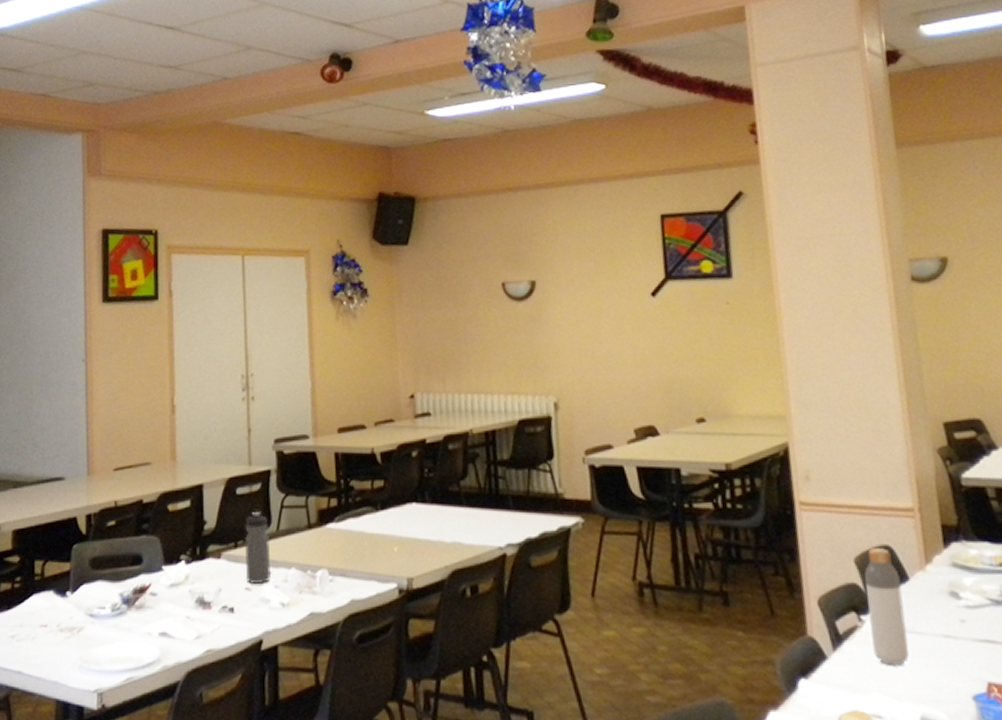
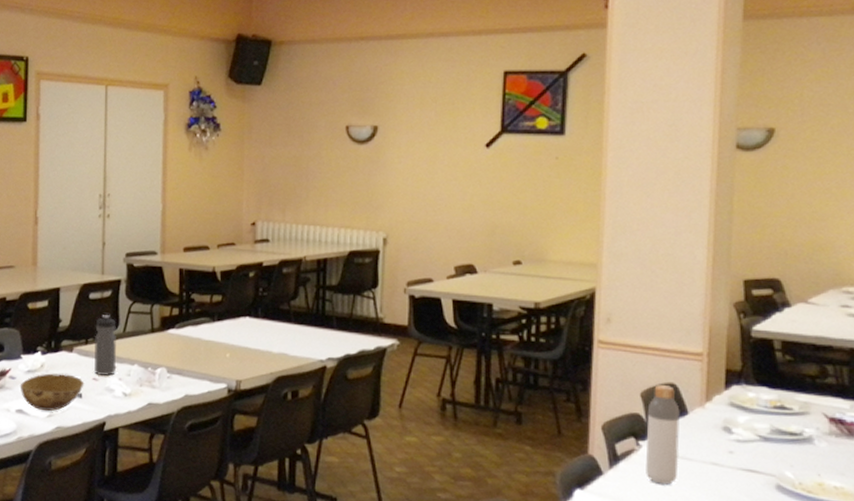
bowl: none [162,585,236,632] -> present [20,373,84,412]

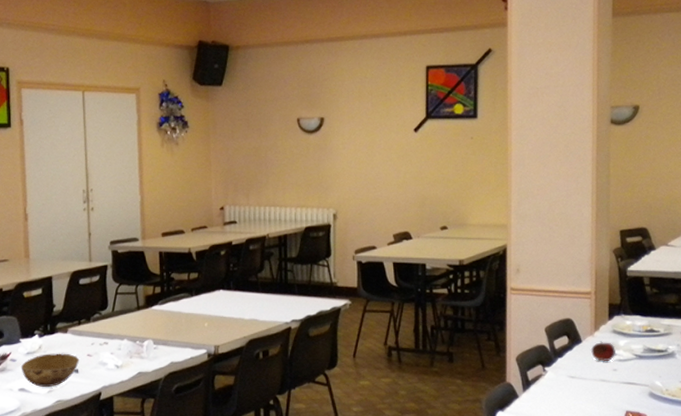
water bottle: present [94,315,116,376] -> none [87,297,107,352]
bottle: present [646,385,680,486] -> none [551,320,576,402]
fruit: none [699,414,733,441] -> present [590,341,615,362]

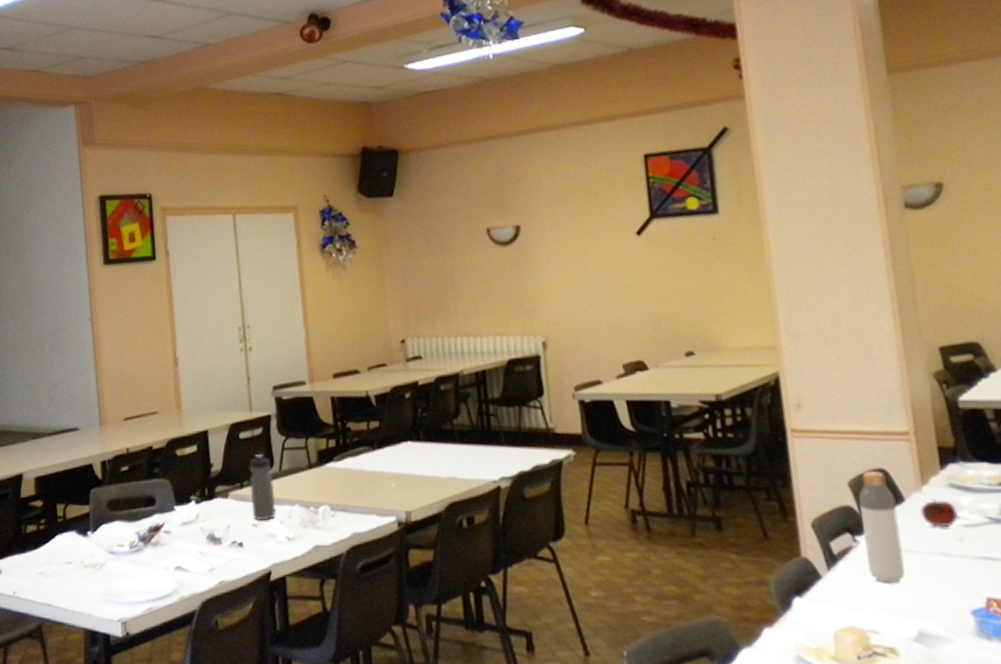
bowl: present [20,353,80,388] -> none [176,523,244,566]
water bottle: none [87,297,107,352] -> present [250,454,276,522]
bottle: none [551,320,576,402] -> present [859,471,905,584]

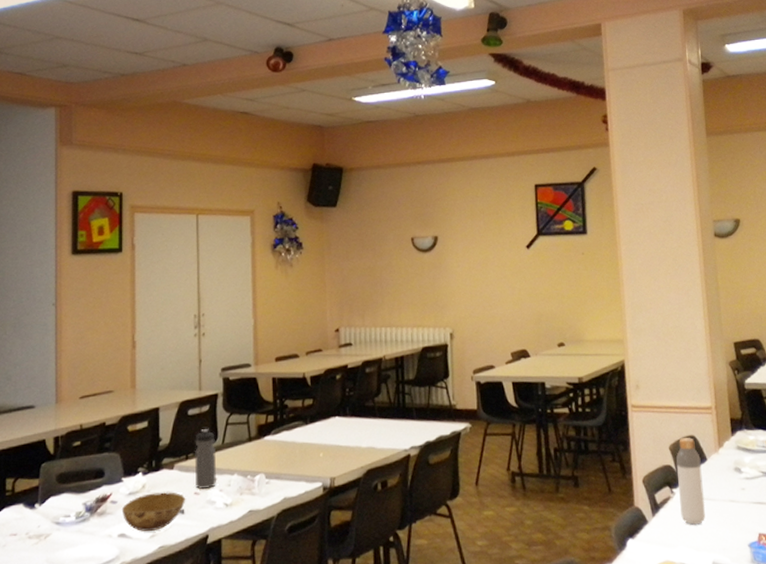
bowl: none [176,523,244,566] -> present [121,492,186,532]
fruit: present [919,499,958,528] -> none [716,458,742,481]

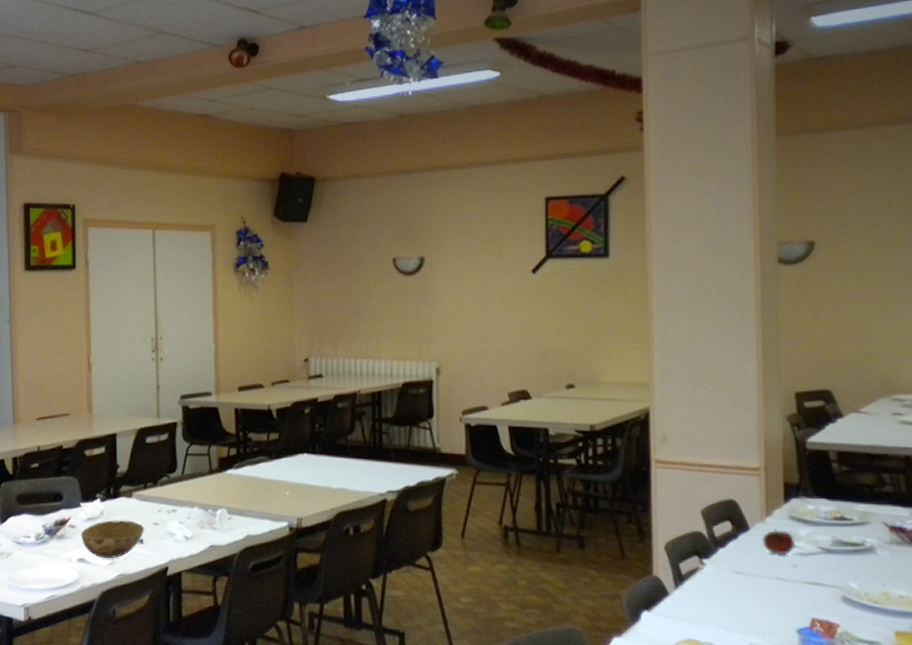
water bottle: present [195,429,216,490] -> none [154,458,176,521]
bottle: present [676,438,706,526] -> none [710,502,744,603]
fruit: none [716,458,742,481] -> present [761,529,795,555]

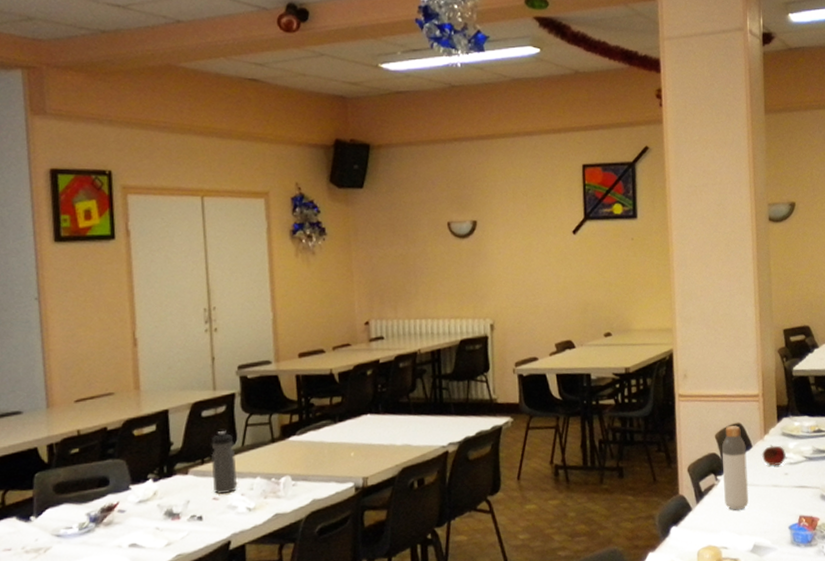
bowl: present [80,520,145,559] -> none [131,498,204,541]
water bottle: none [154,458,176,521] -> present [211,431,237,495]
bottle: none [710,502,744,603] -> present [722,425,749,511]

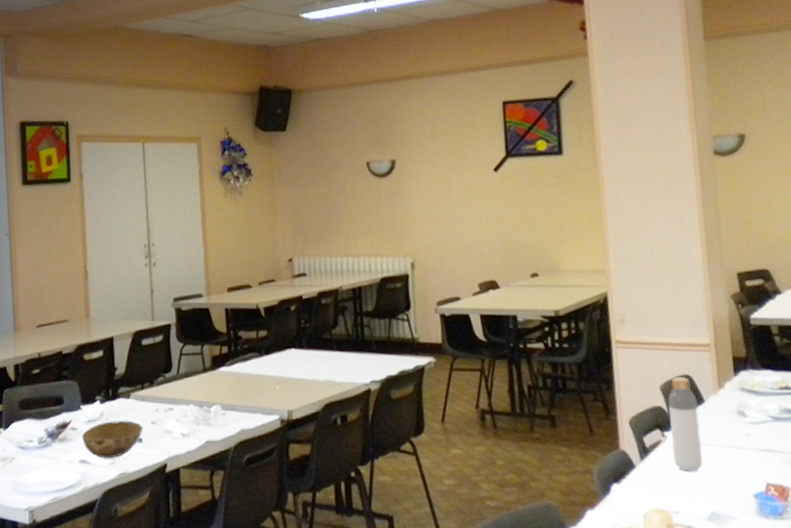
bowl: none [131,498,204,541] -> present [81,420,144,459]
water bottle: present [211,431,237,495] -> none [150,359,173,419]
fruit: present [761,445,786,466] -> none [716,400,746,425]

